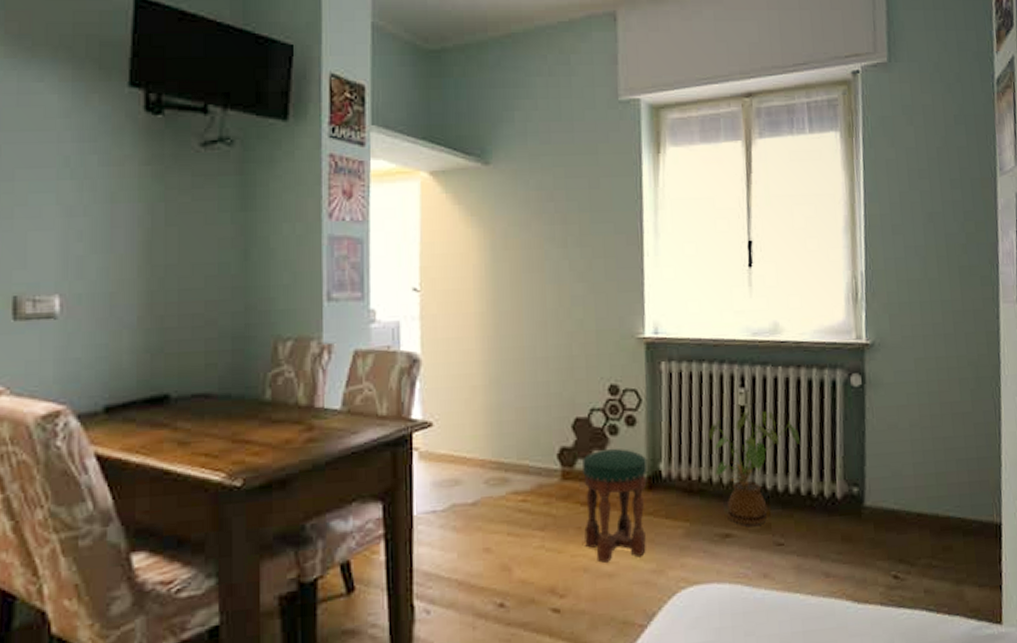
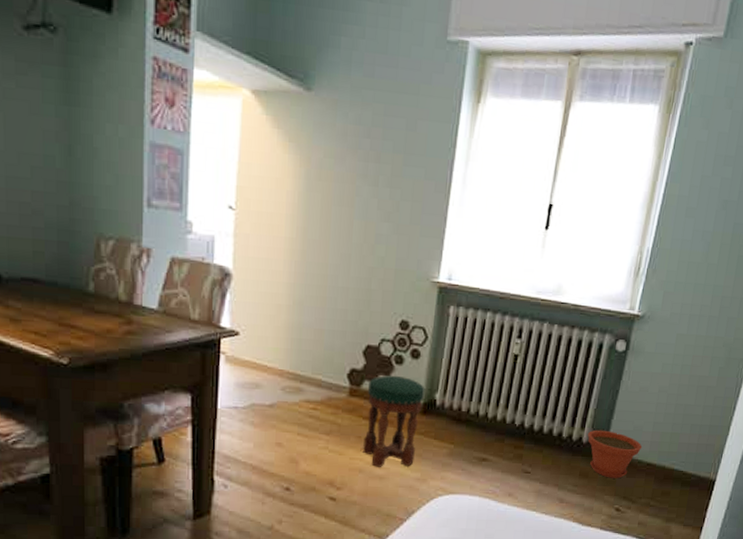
house plant: present [707,411,800,526] -> none [481,359,561,455]
plant pot: none [841,480,907,539] -> present [587,430,643,479]

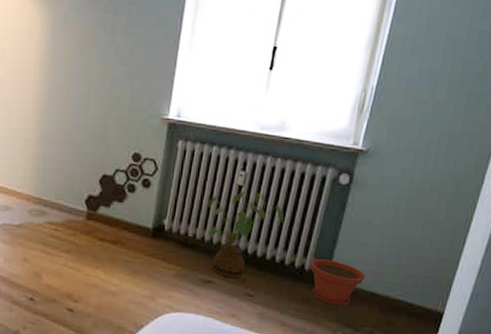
stool: present [363,375,425,467] -> none [98,201,155,284]
house plant: none [481,359,561,455] -> present [207,190,284,278]

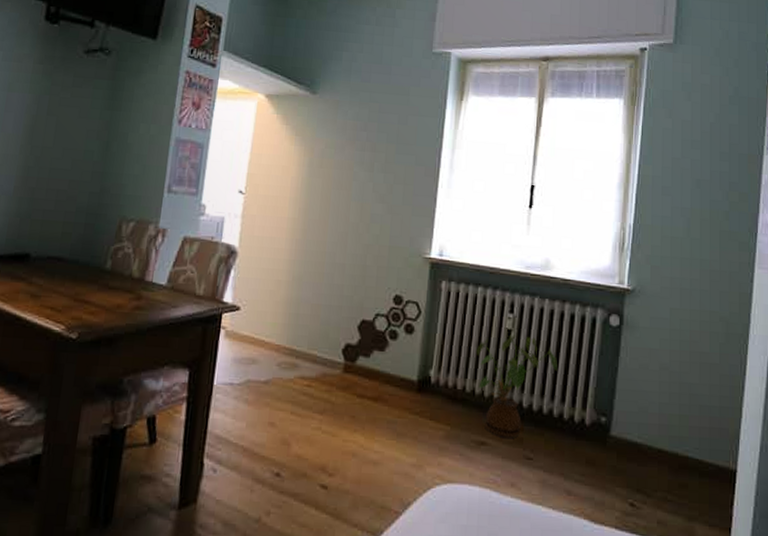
plant pot: present [310,258,366,306] -> none [590,410,650,467]

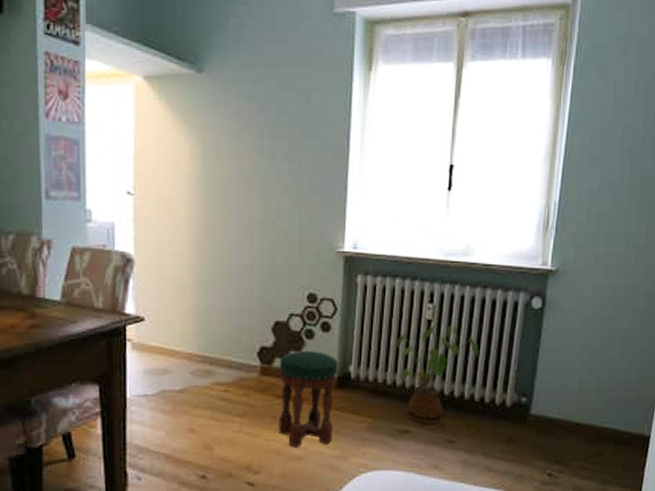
stool: none [356,350,420,451] -> present [279,350,339,447]

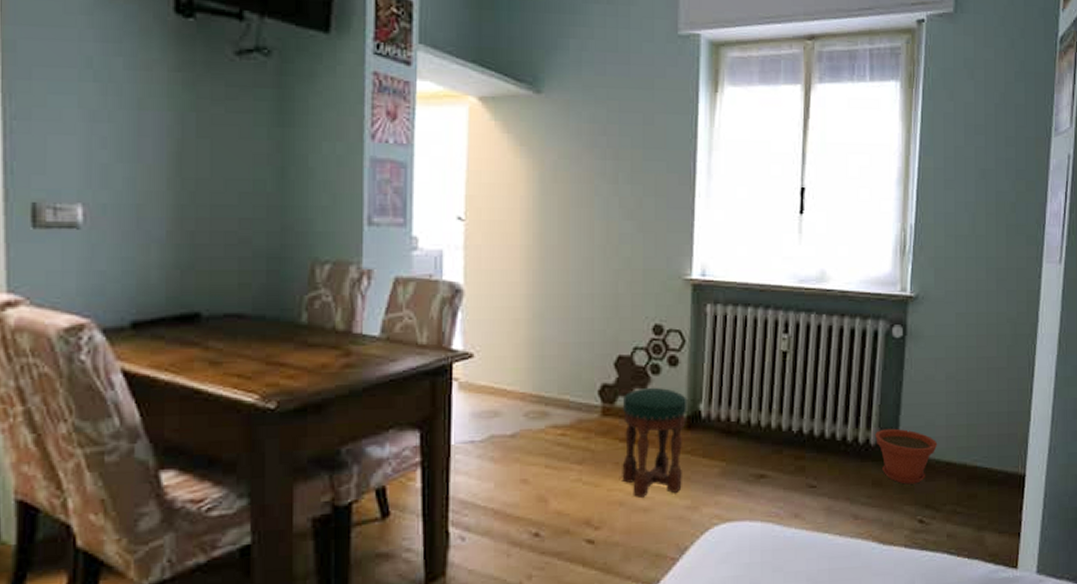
house plant: present [395,325,479,425] -> none [749,357,838,468]
plant pot: none [511,392,570,442] -> present [875,428,938,485]

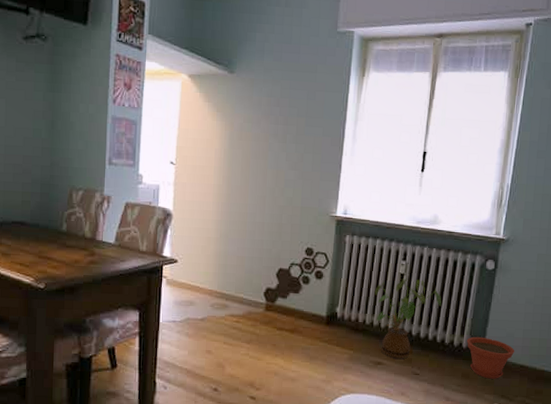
stool: present [622,387,688,497] -> none [277,292,328,371]
house plant: none [749,357,838,468] -> present [374,278,442,359]

